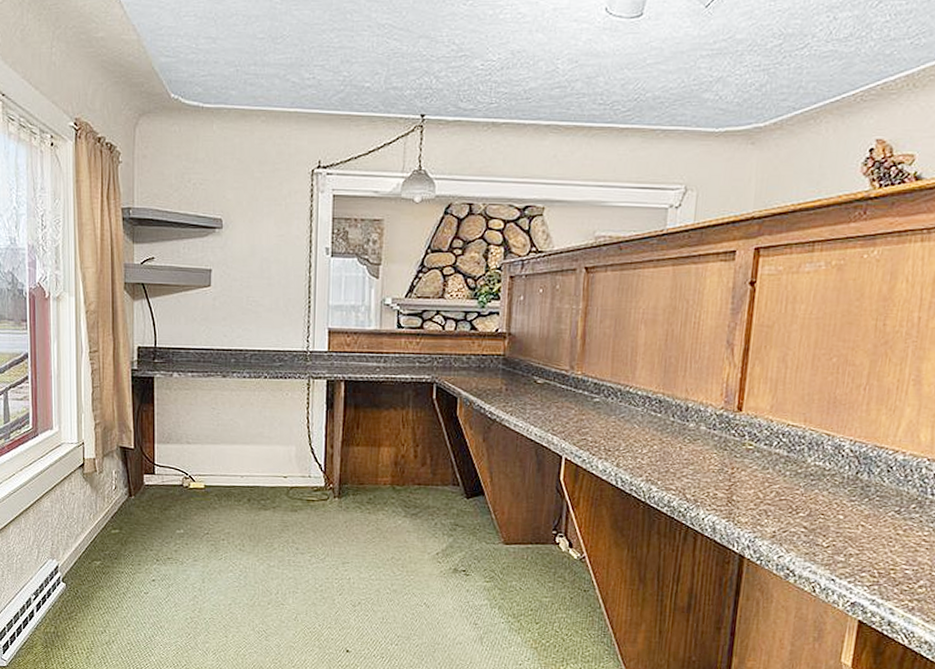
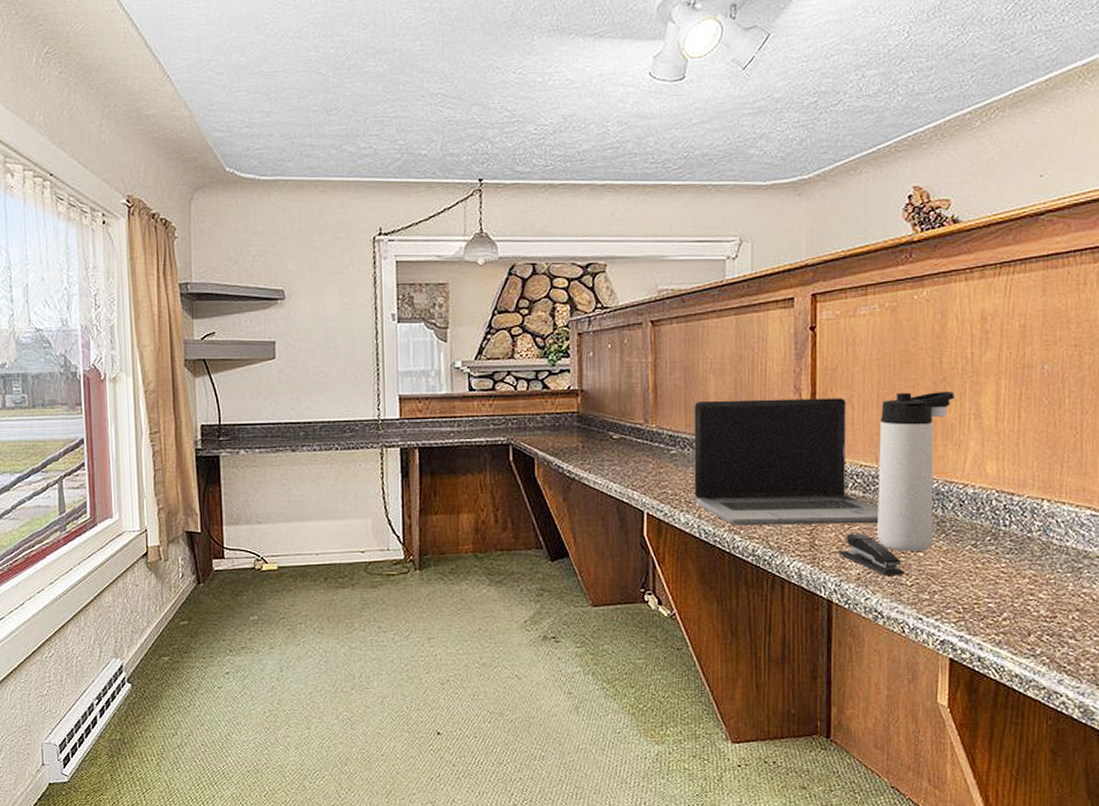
laptop computer: none [614,350,803,484] -> present [694,398,879,525]
stapler: none [755,491,822,536] -> present [838,533,904,575]
thermos bottle: none [797,354,895,514] -> present [877,392,954,551]

